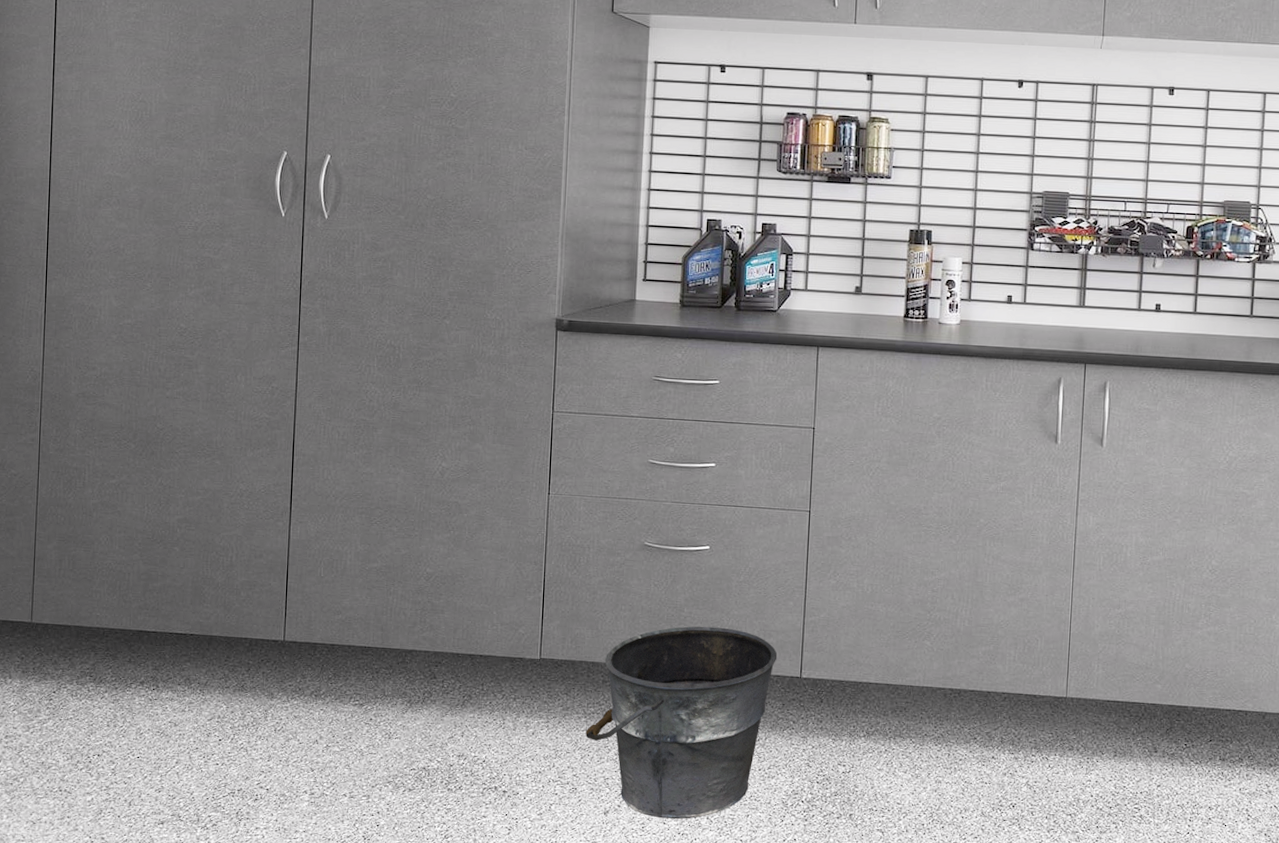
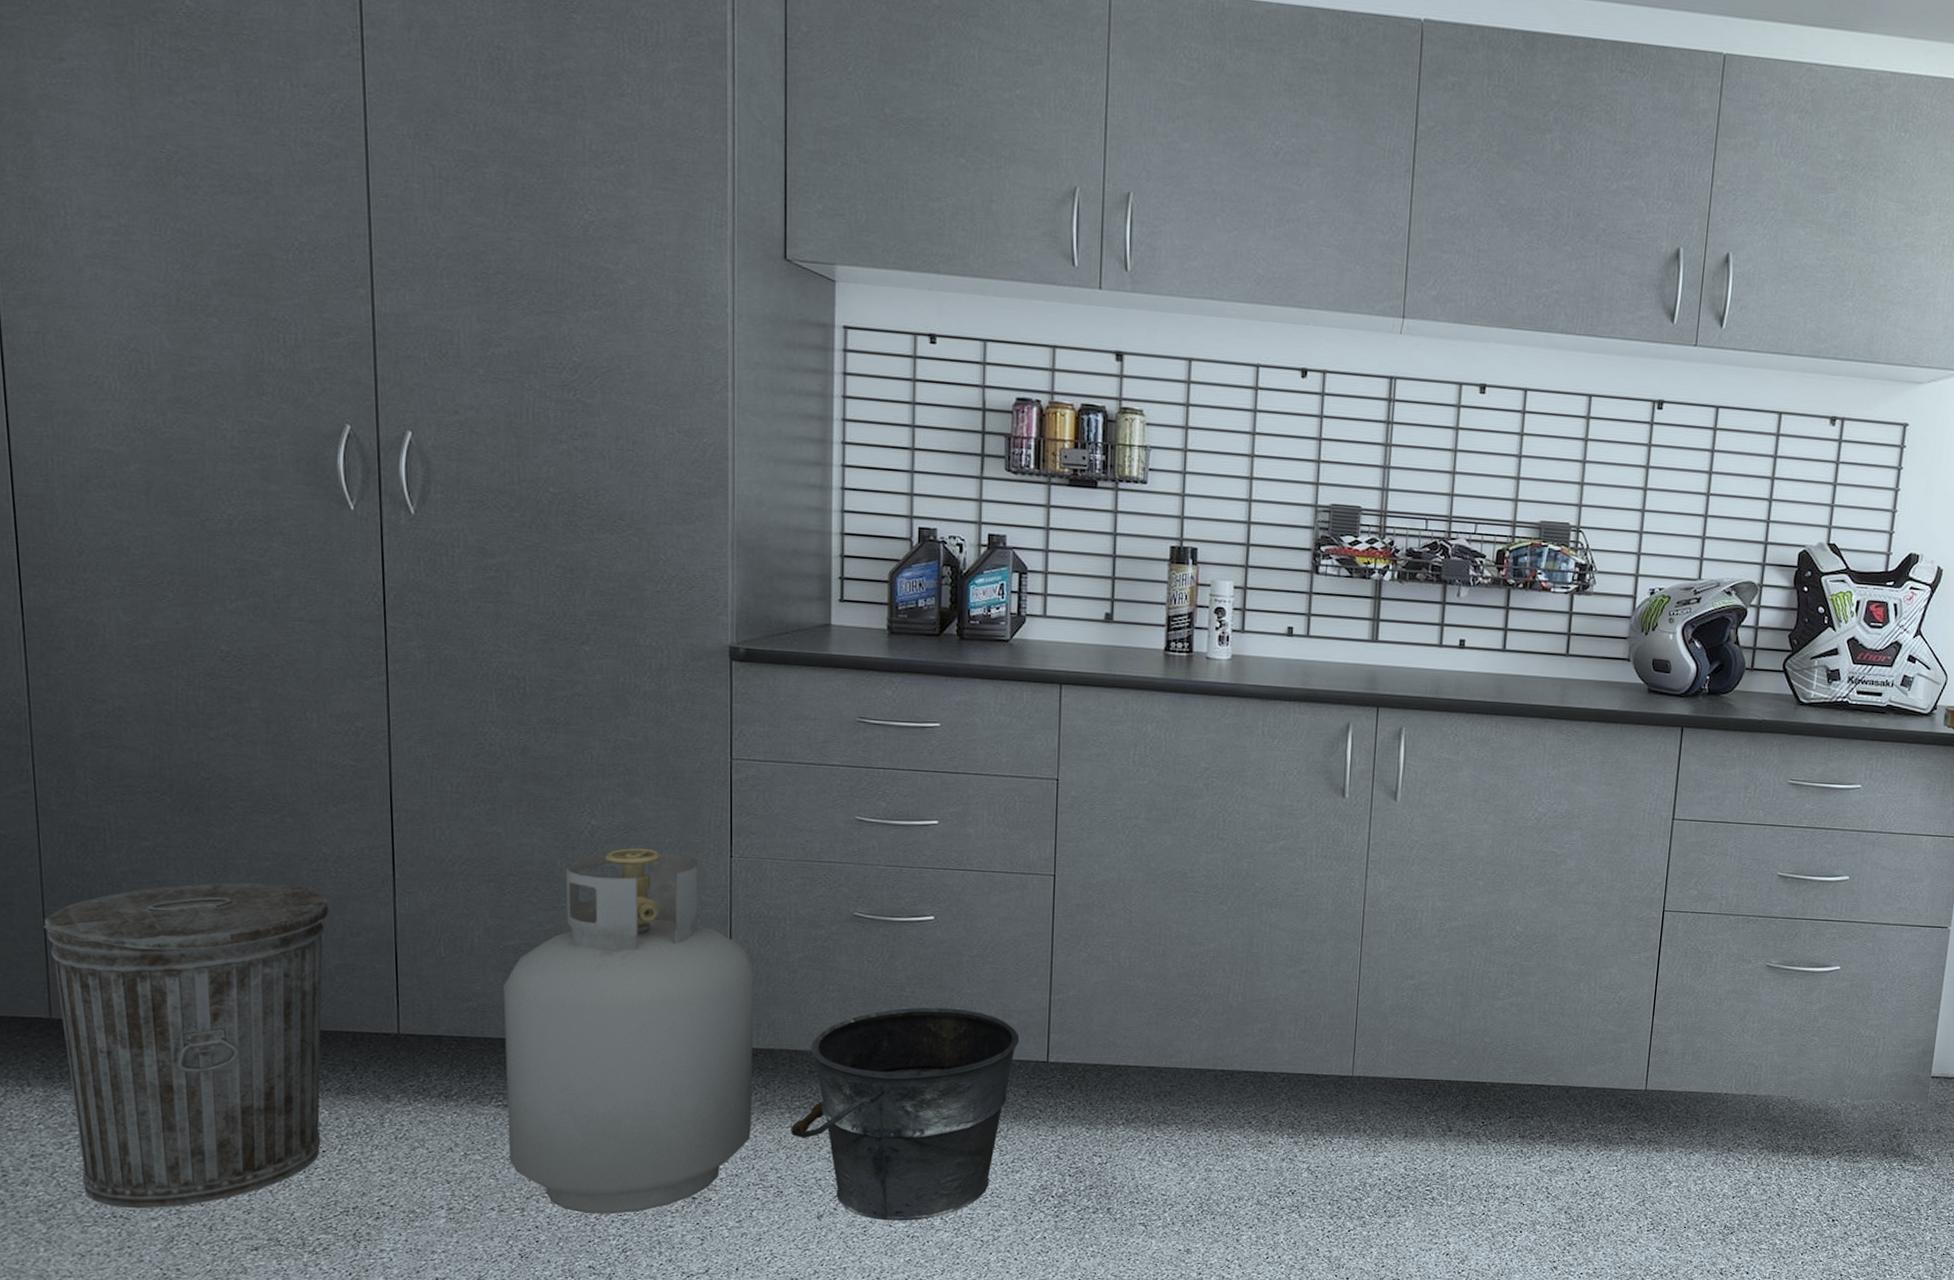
trash can: none [34,513,241,785] -> present [43,882,330,1209]
gas cylinder: none [360,486,562,803] -> present [504,848,754,1214]

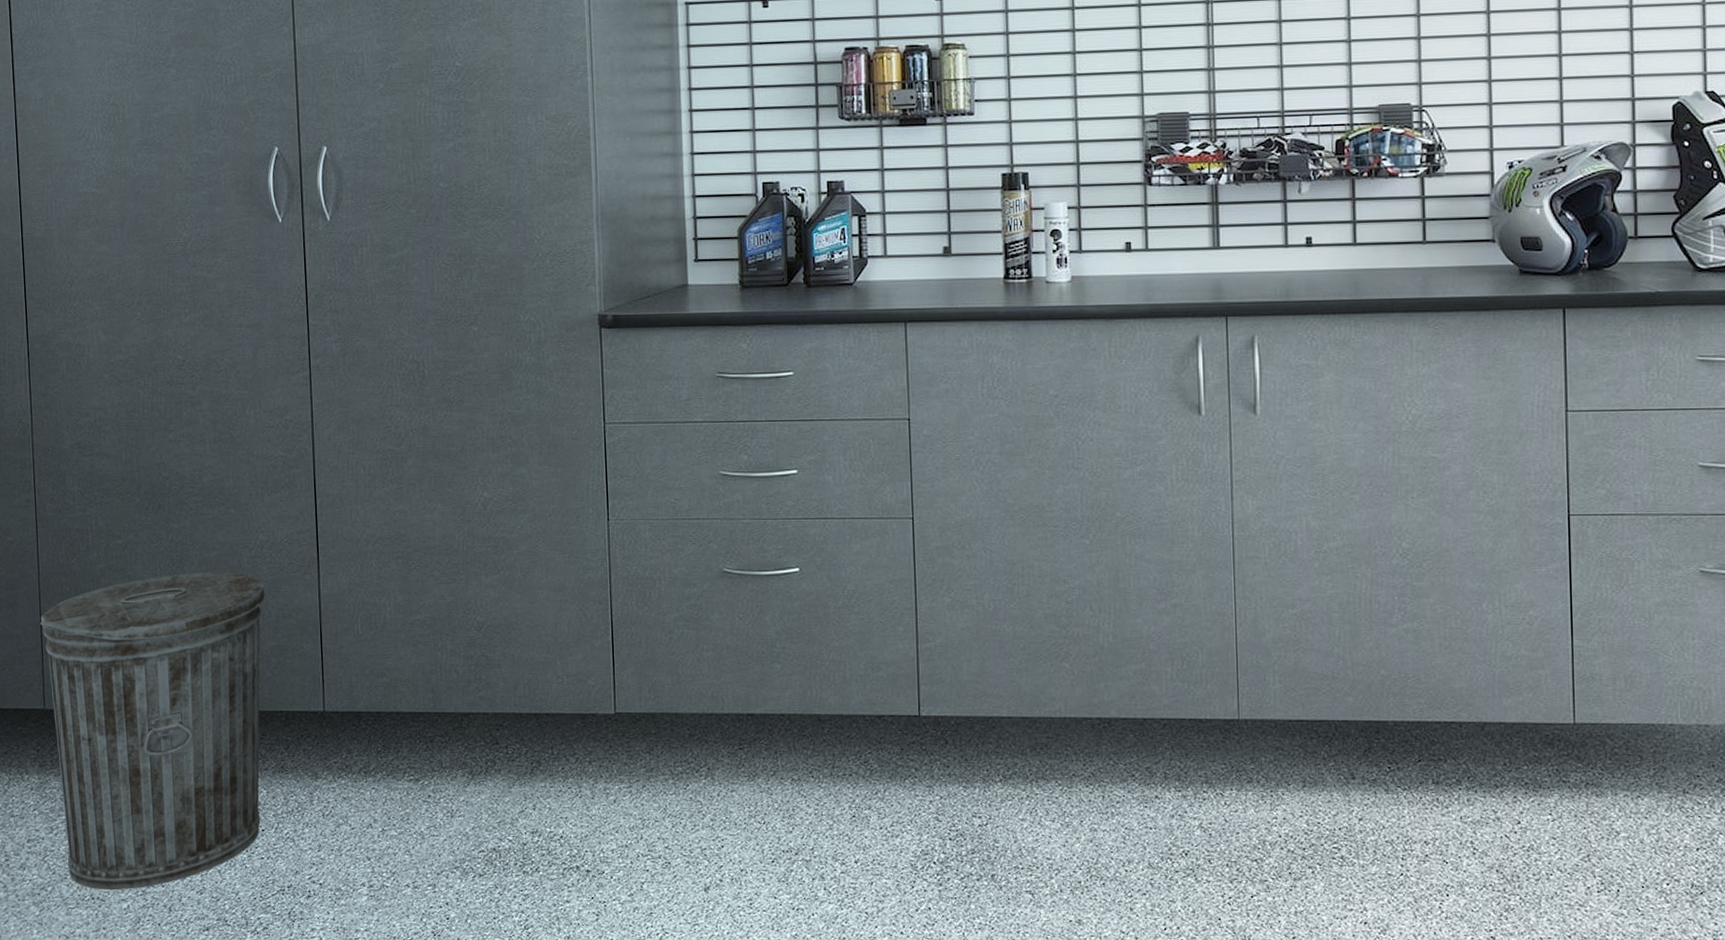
gas cylinder: present [504,848,754,1214] -> none [412,516,638,889]
bucket: present [791,1007,1020,1221] -> none [675,663,890,892]

